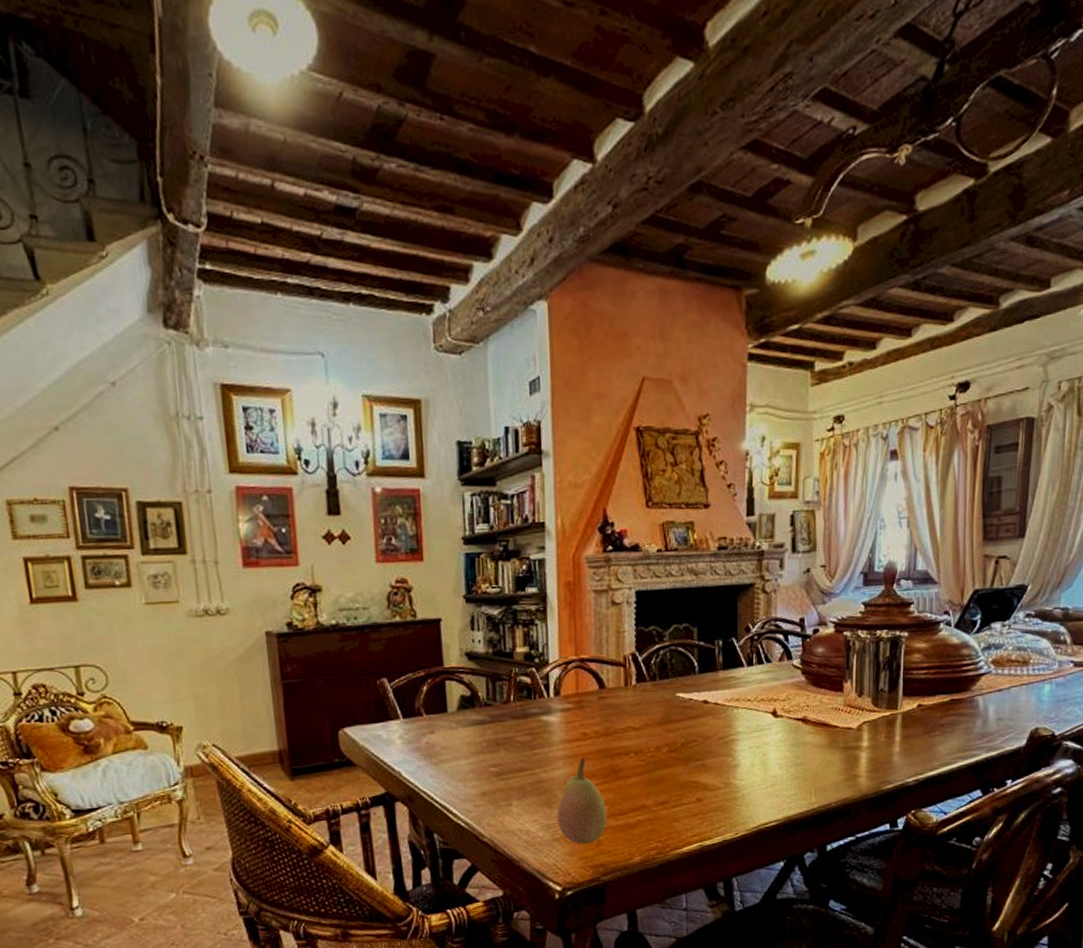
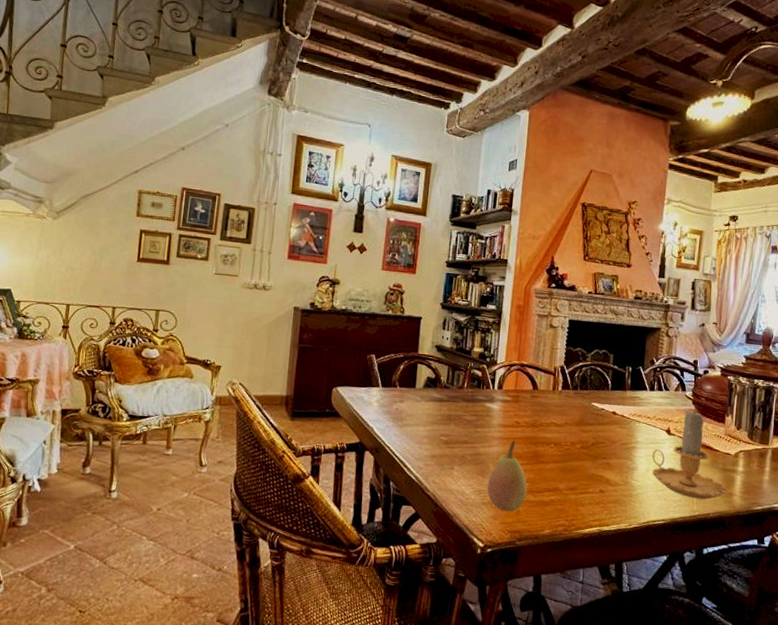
candle: none [756,678,851,789] -> present [652,408,727,500]

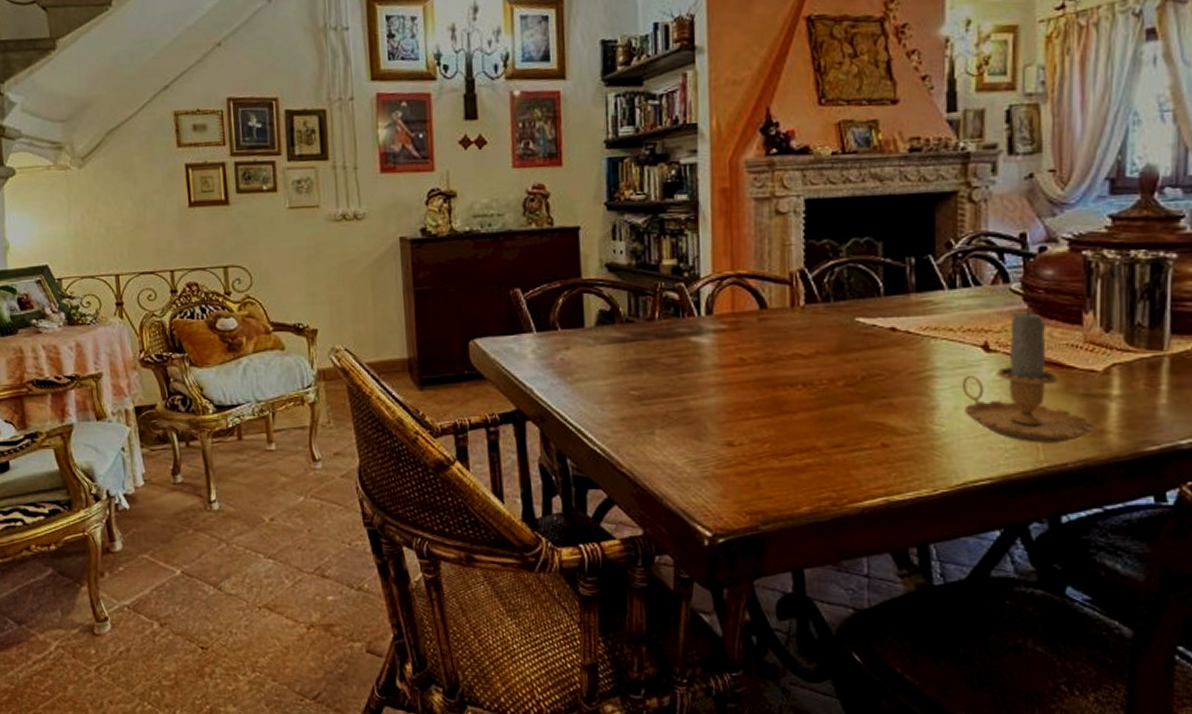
fruit: present [487,440,528,512] -> none [707,386,769,486]

